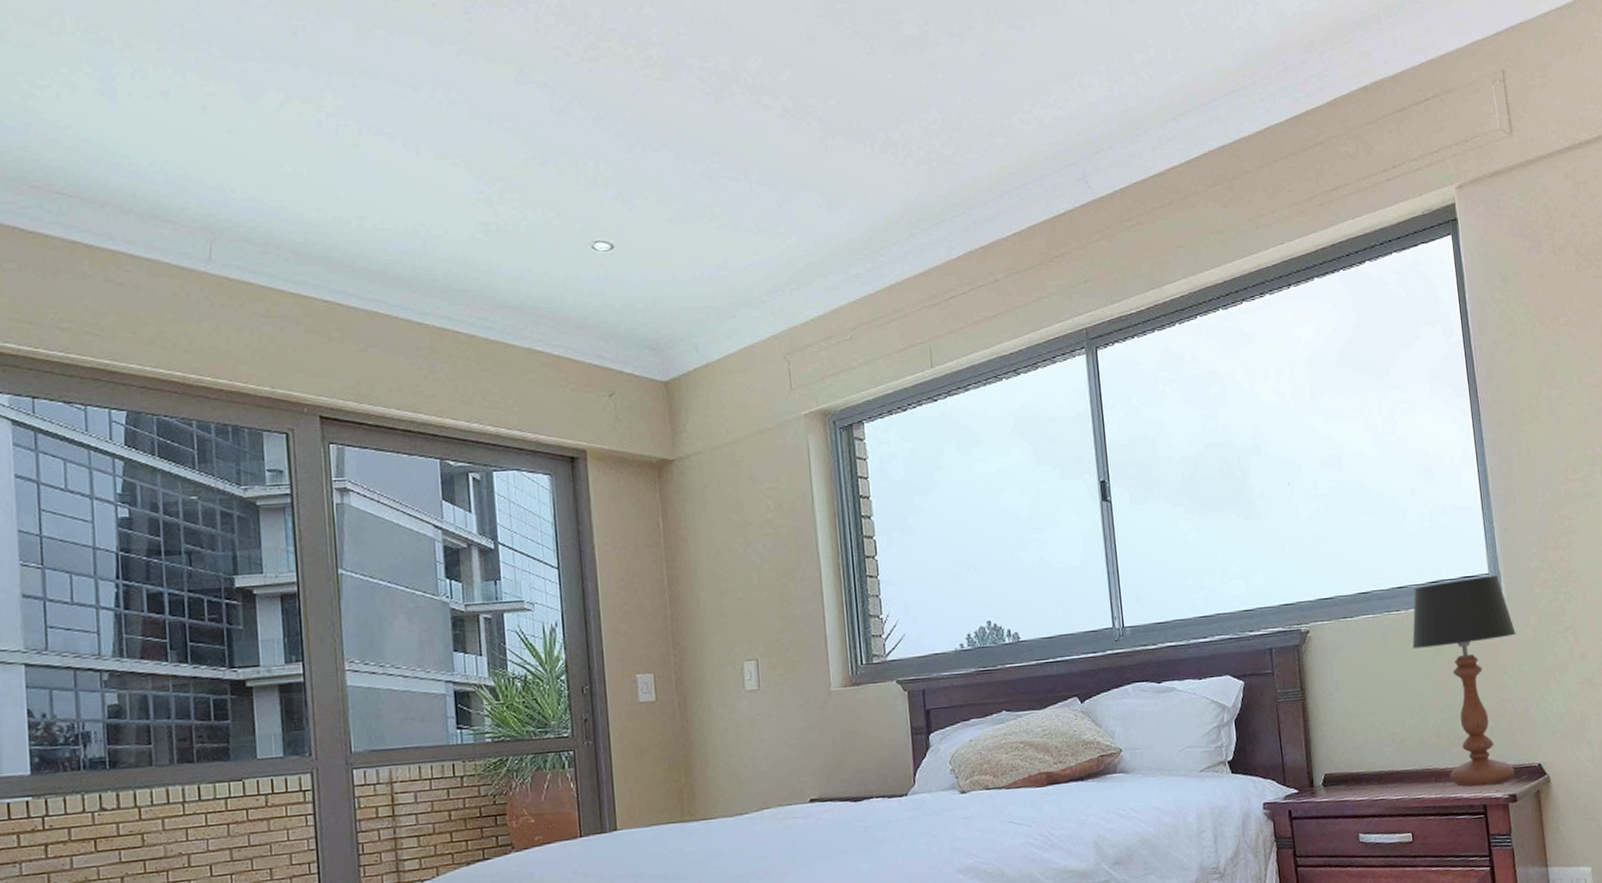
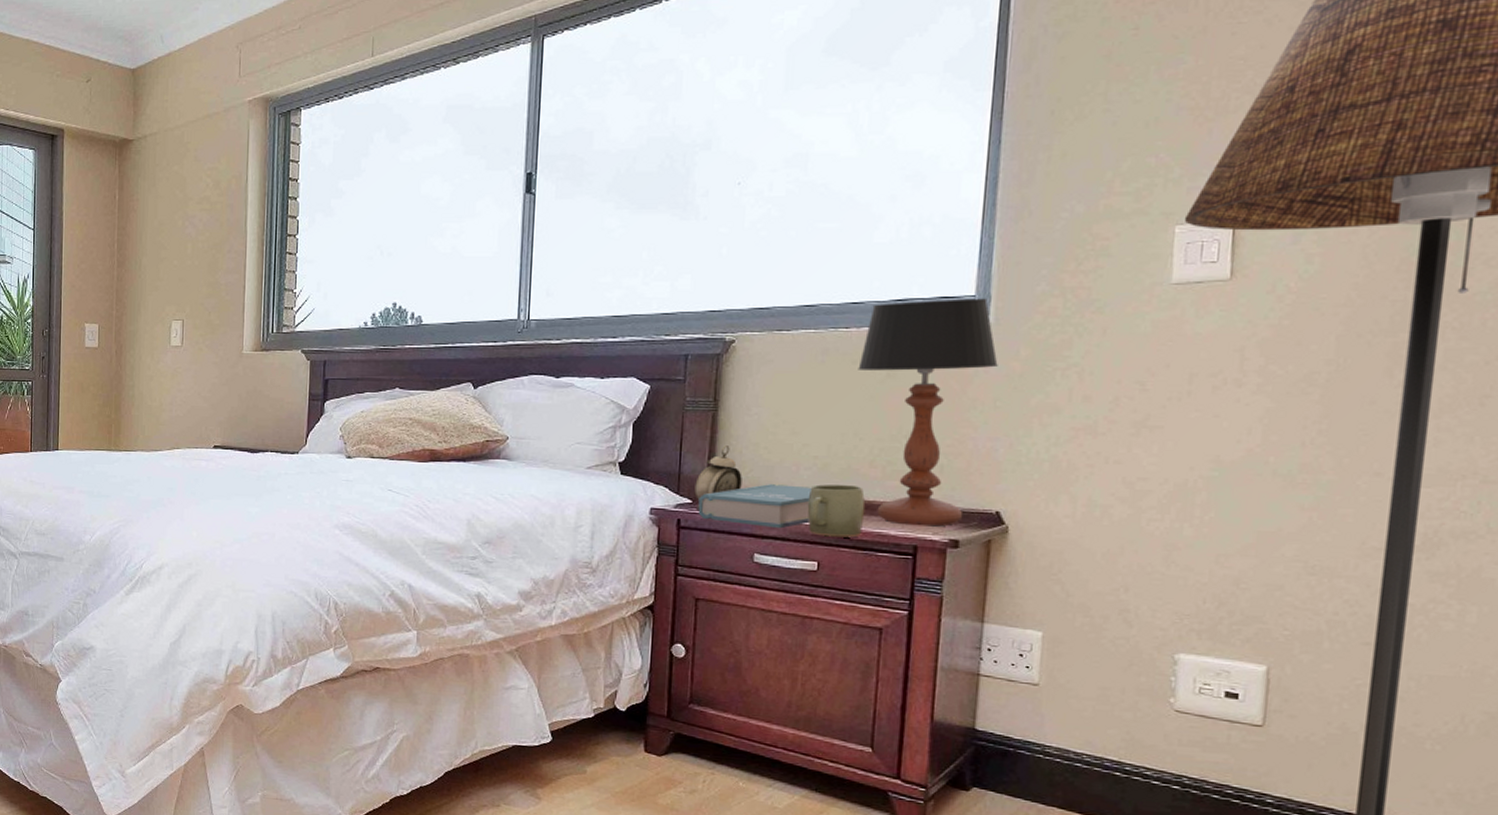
alarm clock: none [1298,732,1338,799] -> present [694,446,742,510]
book: none [1303,762,1399,808] -> present [698,484,812,529]
mug: none [1393,755,1442,808] -> present [807,484,866,538]

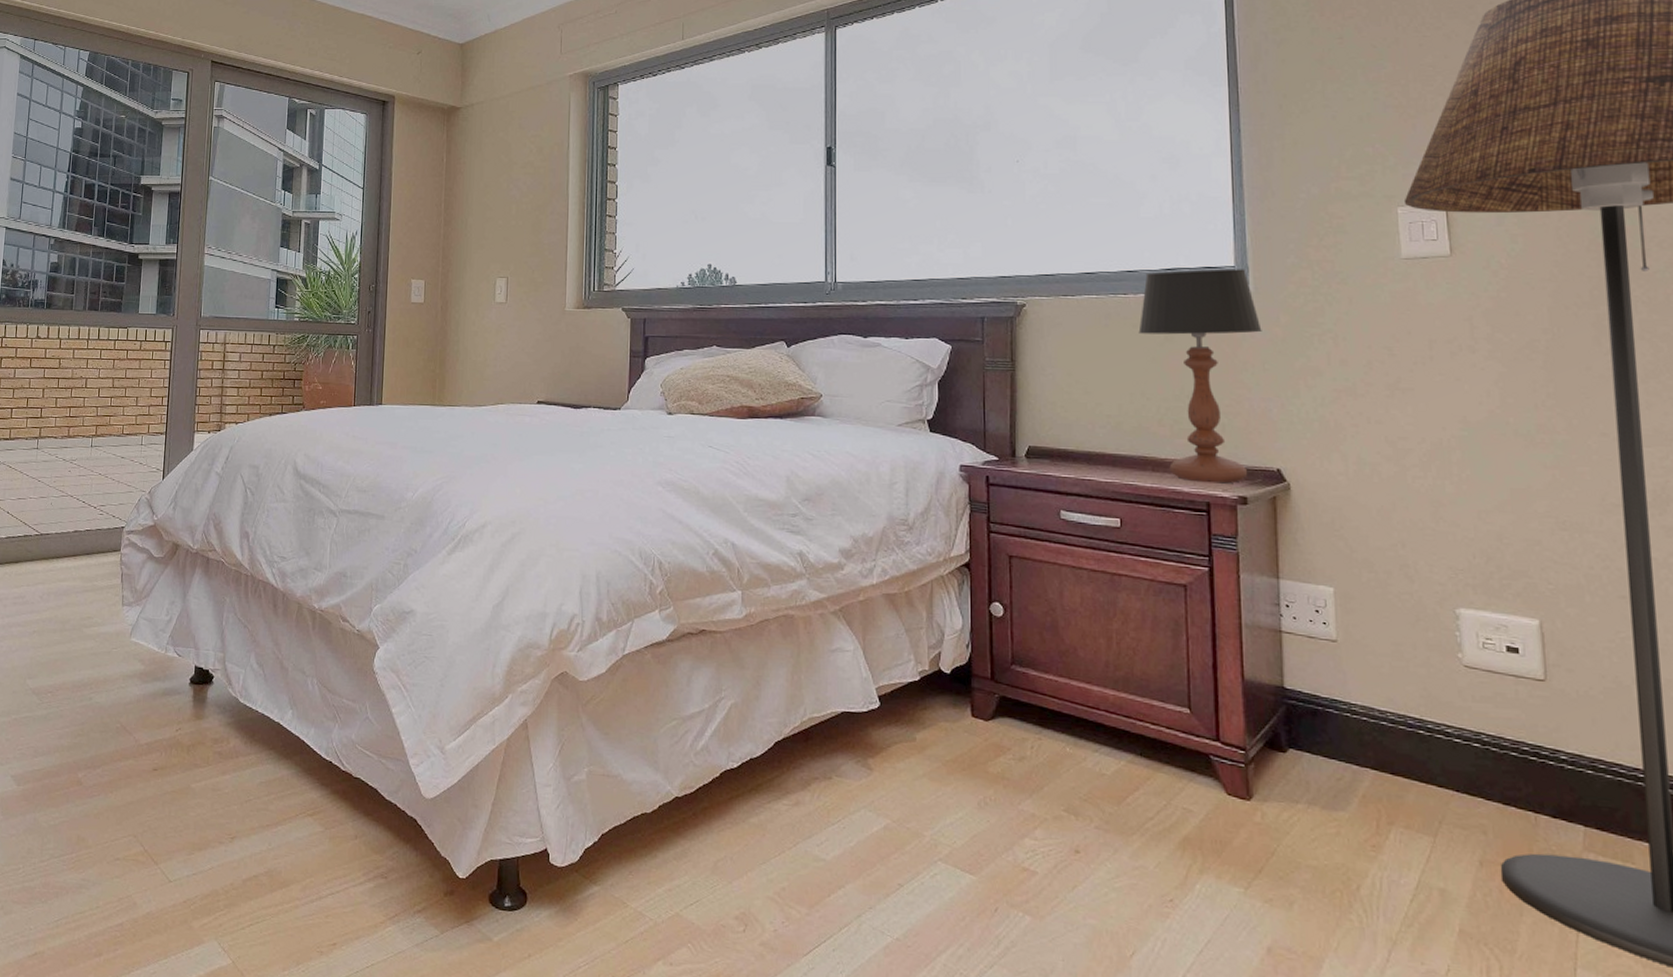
alarm clock: present [694,446,742,510] -> none [1000,404,1043,467]
book: present [698,484,812,529] -> none [1004,442,1109,486]
mug: present [807,484,866,538] -> none [1105,442,1159,495]

